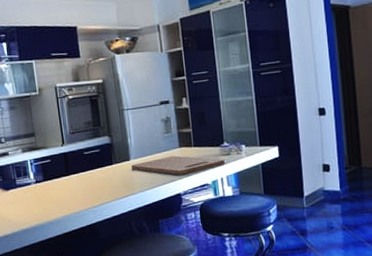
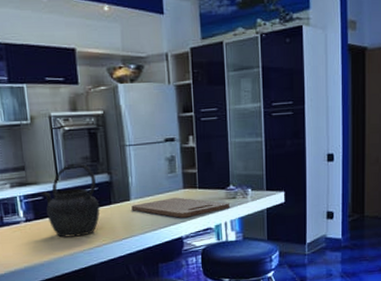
kettle: none [49,127,103,197] -> present [41,163,100,238]

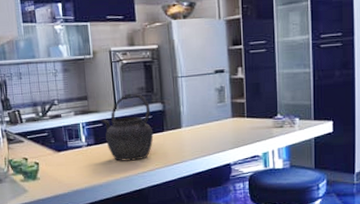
cutting board: present [131,197,230,218] -> none [182,125,277,145]

